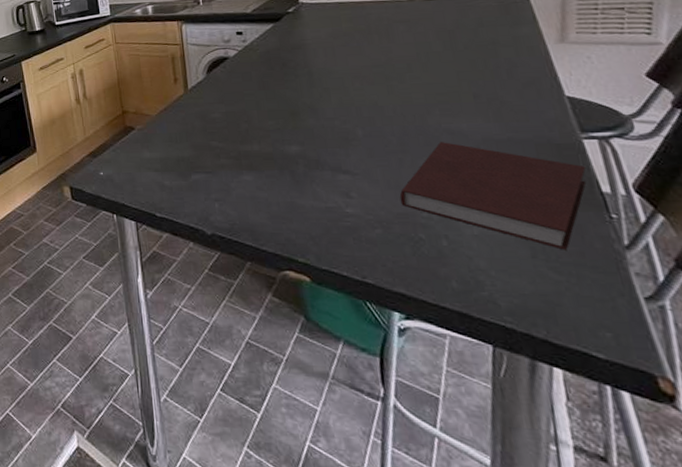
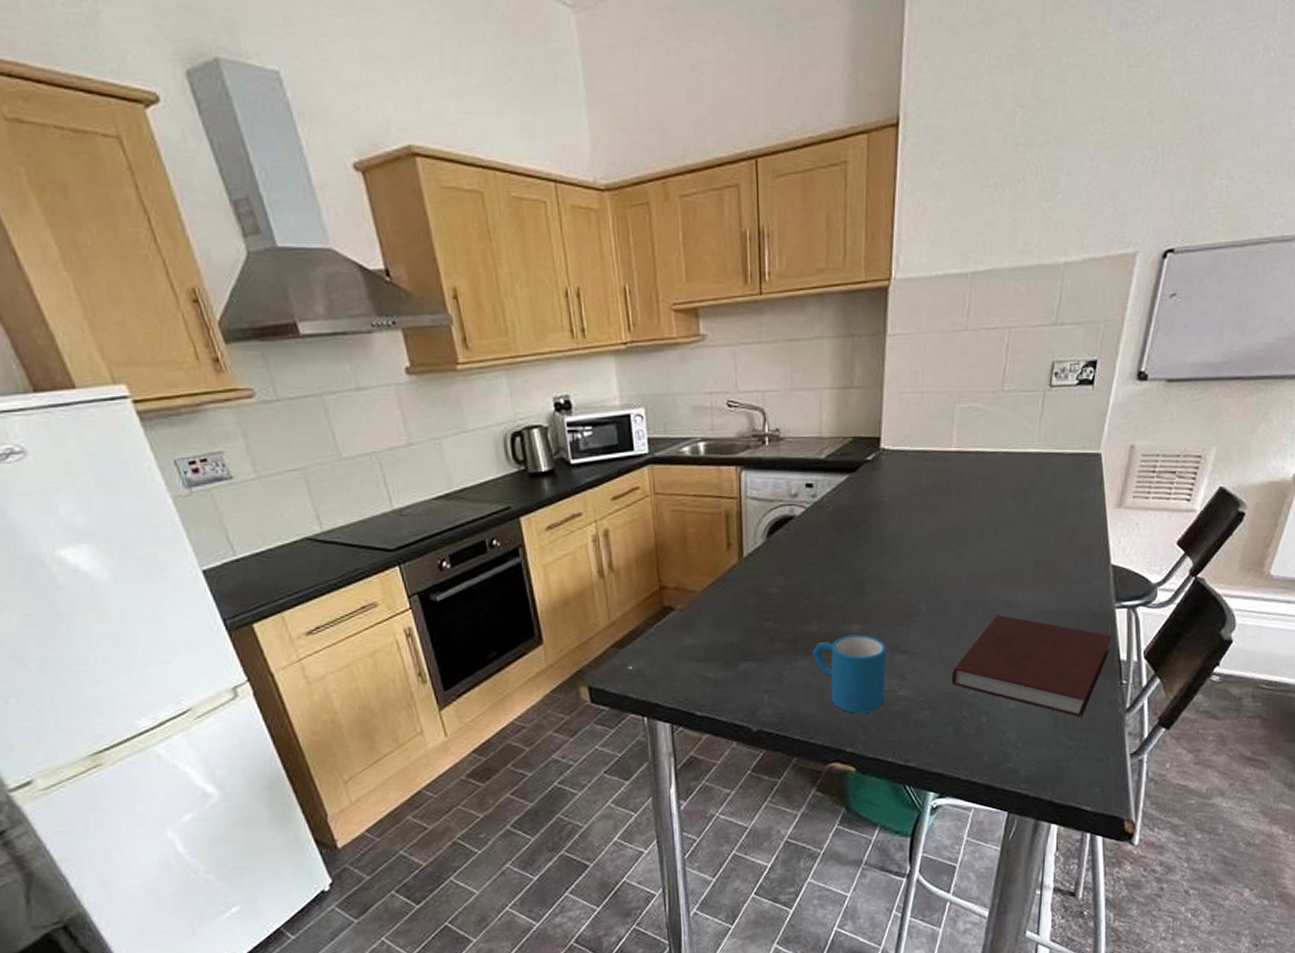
mug: none [256,154,332,226] -> present [813,634,887,714]

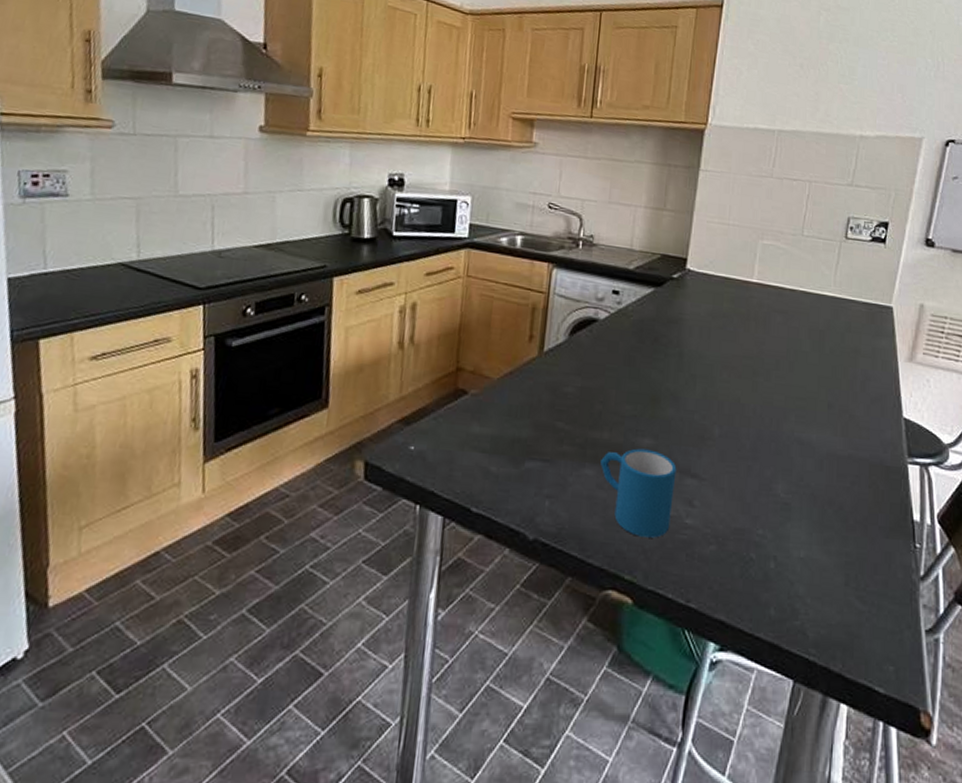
notebook: present [951,615,1113,717] -> none [740,452,906,579]

